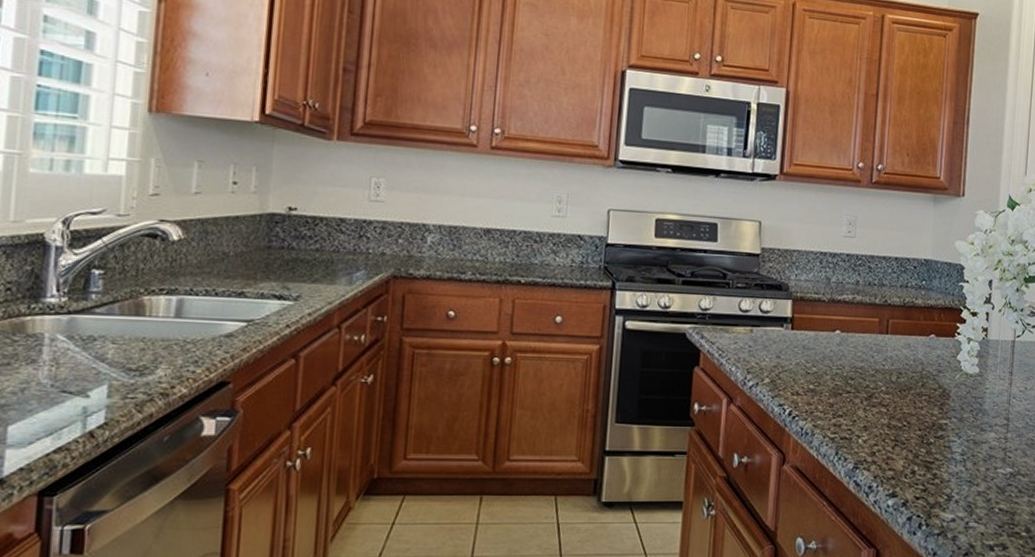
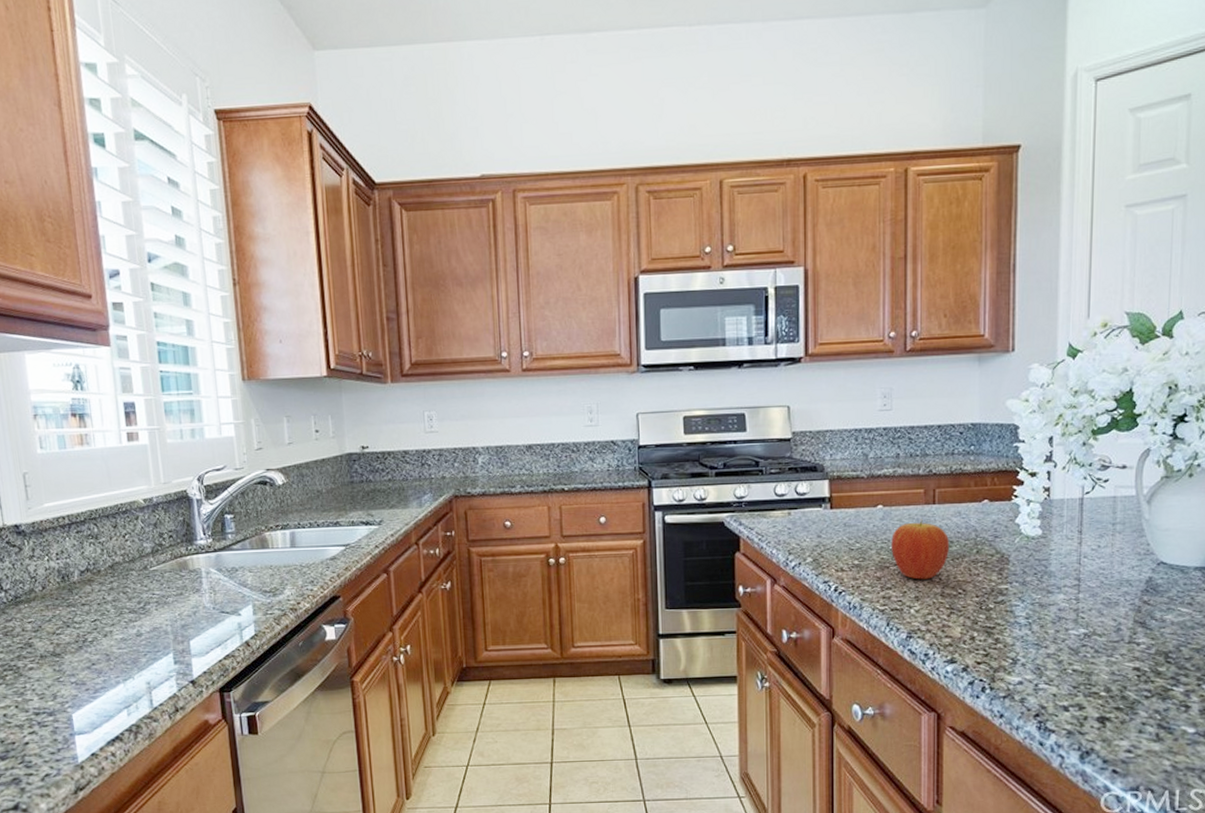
fruit: none [845,347,899,409] -> present [891,518,950,580]

